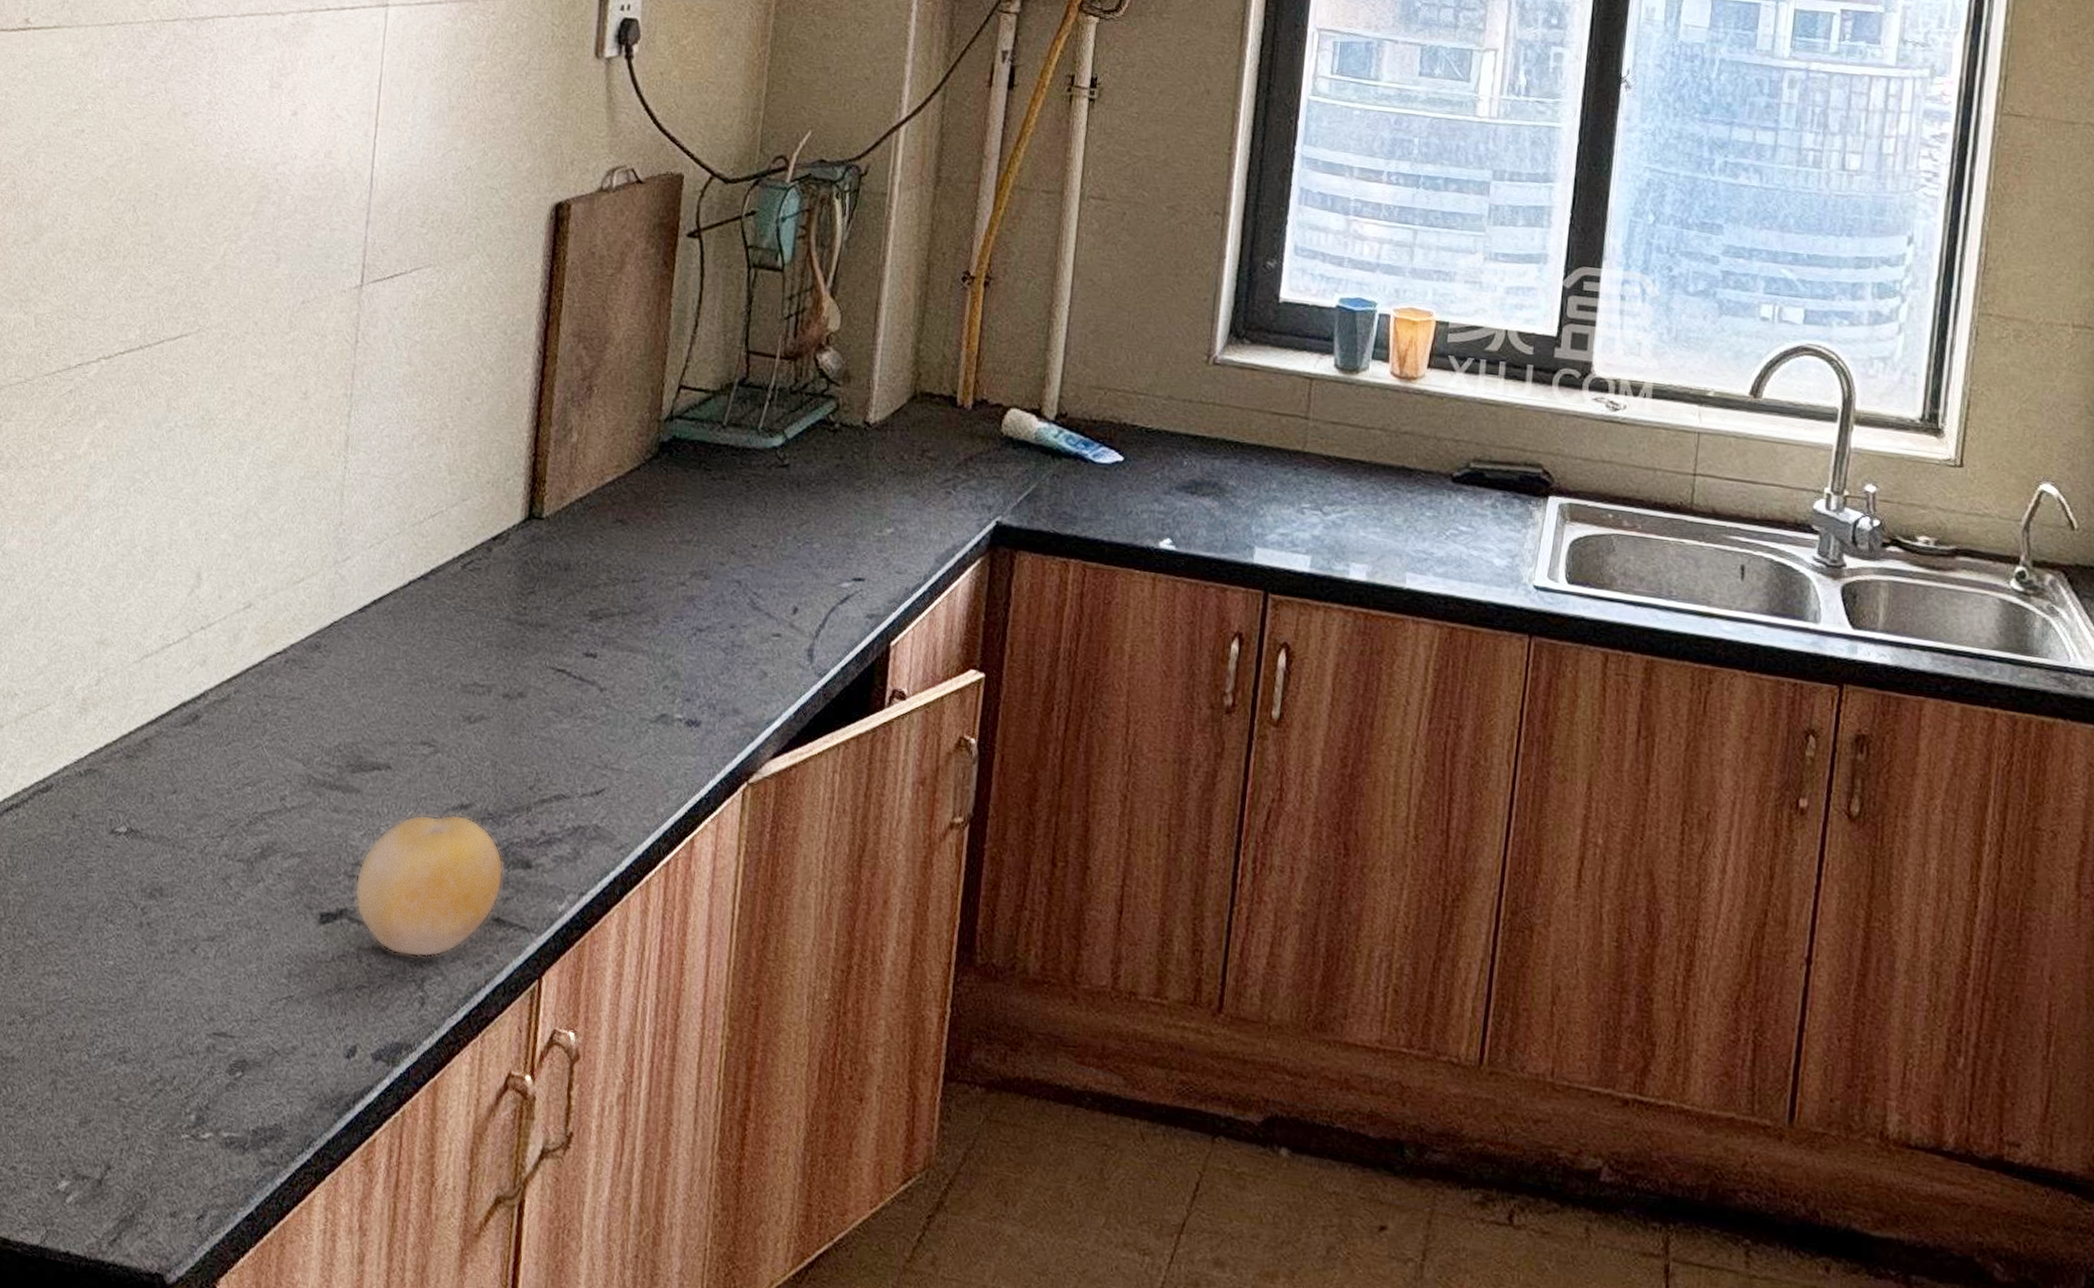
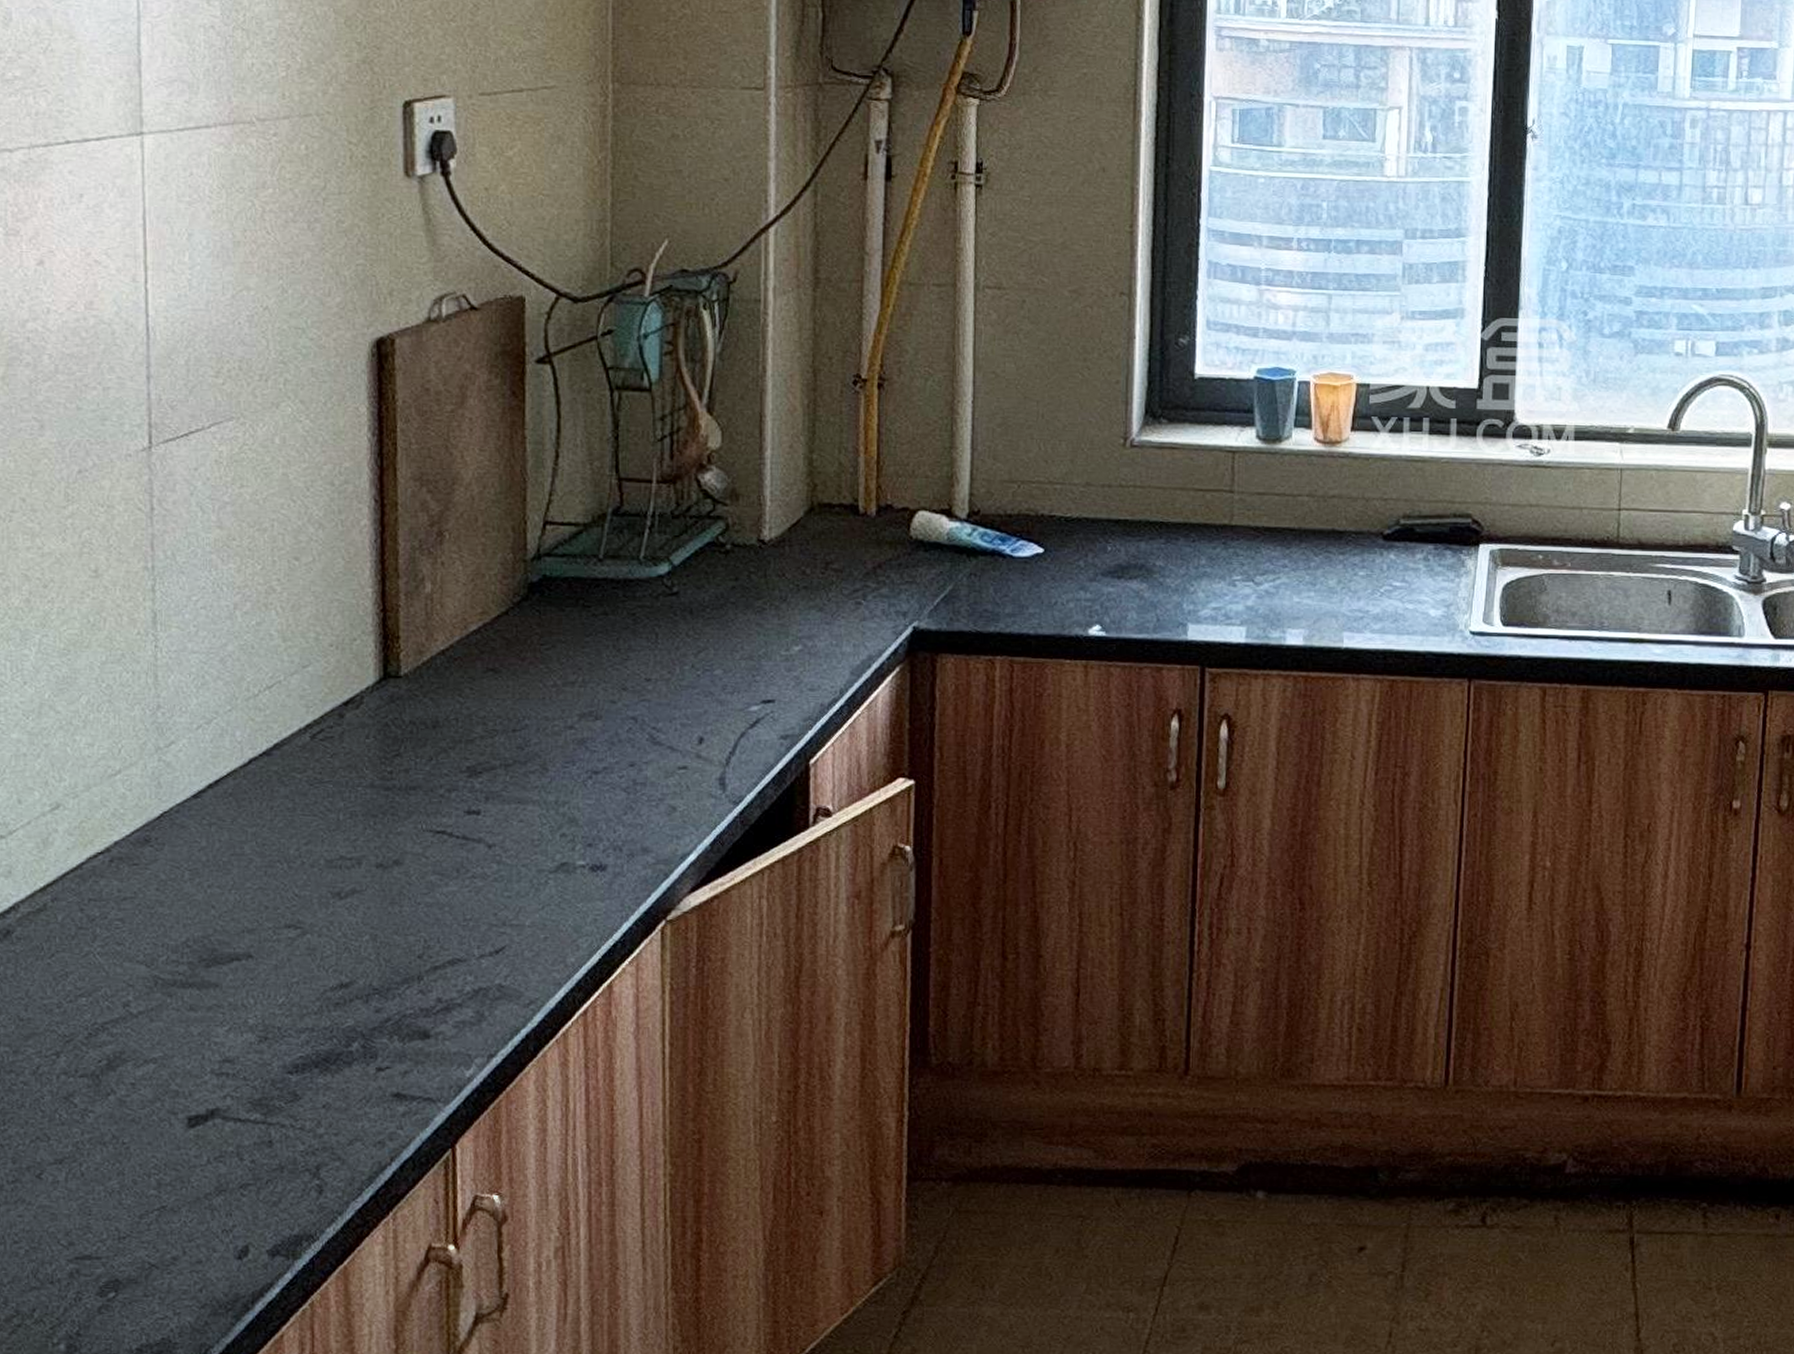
fruit: present [354,814,504,958] -> none [225,994,399,1146]

